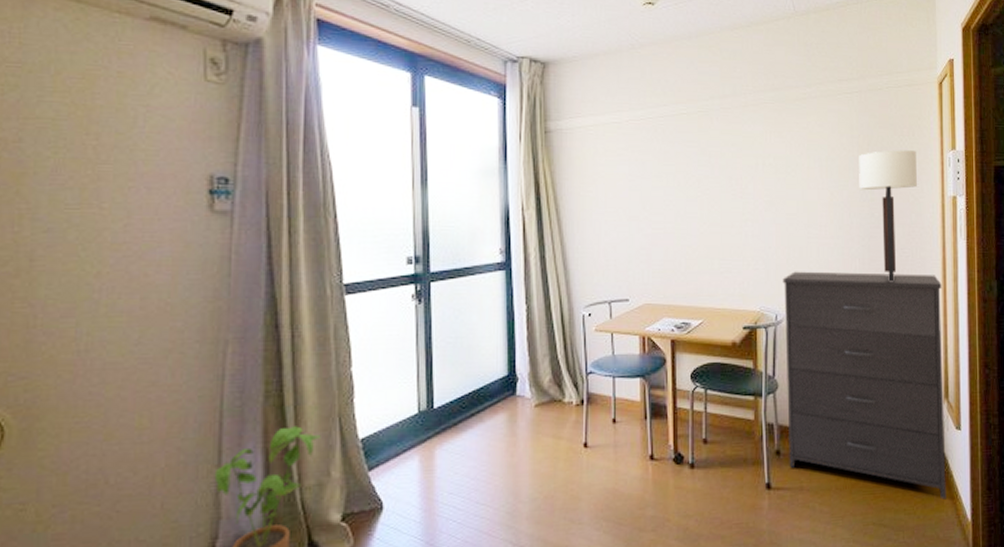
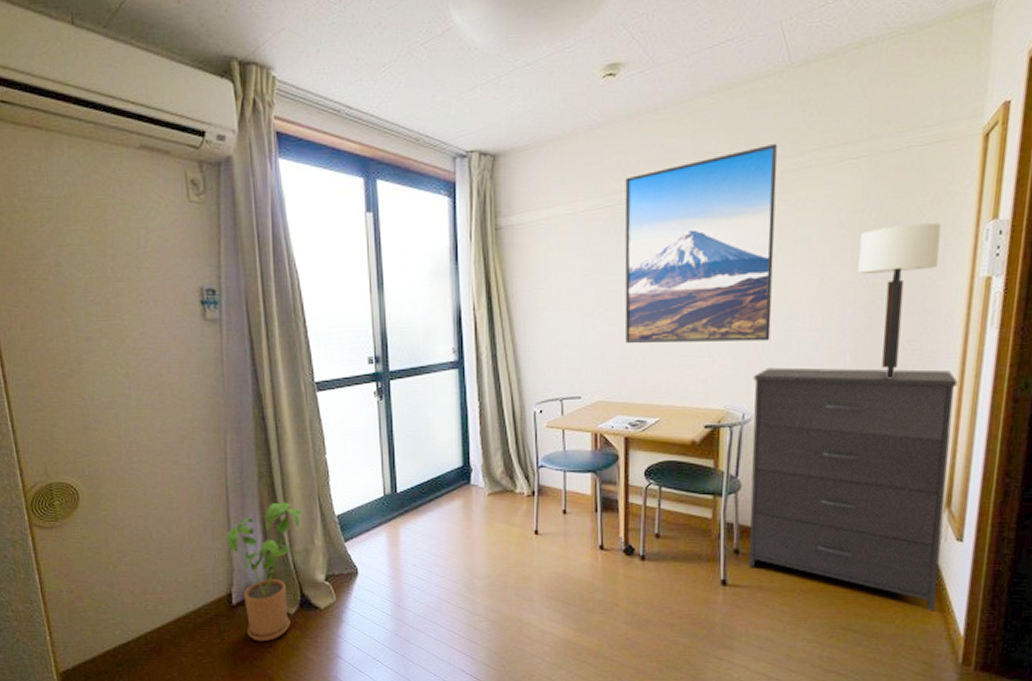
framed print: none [665,75,794,248] -> present [624,143,778,344]

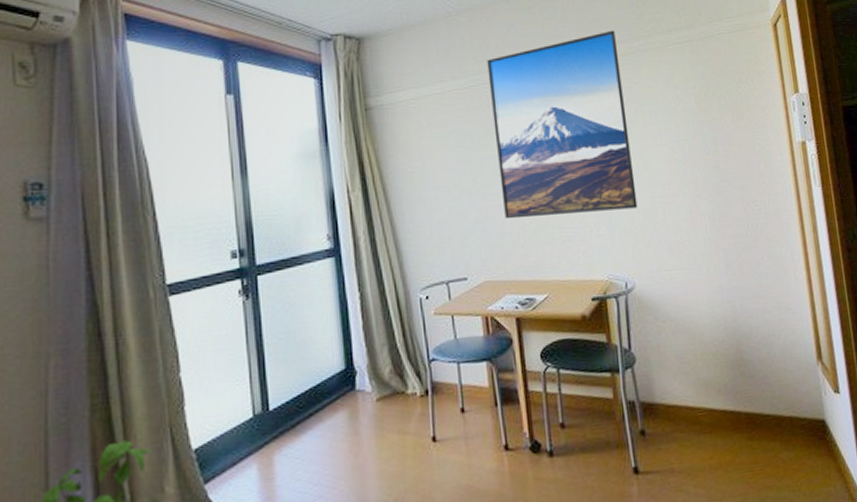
dresser: present [748,367,958,612] -> none [629,227,833,472]
table lamp: present [858,223,941,377] -> none [697,97,762,237]

